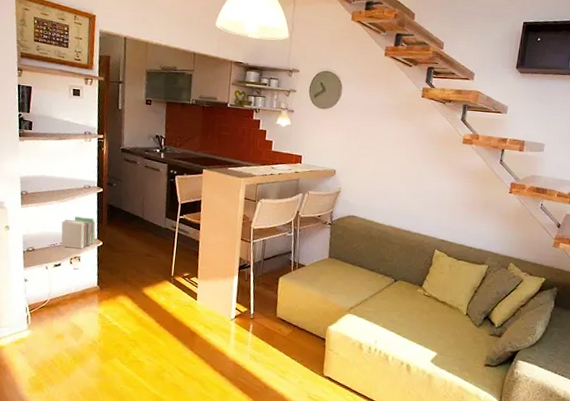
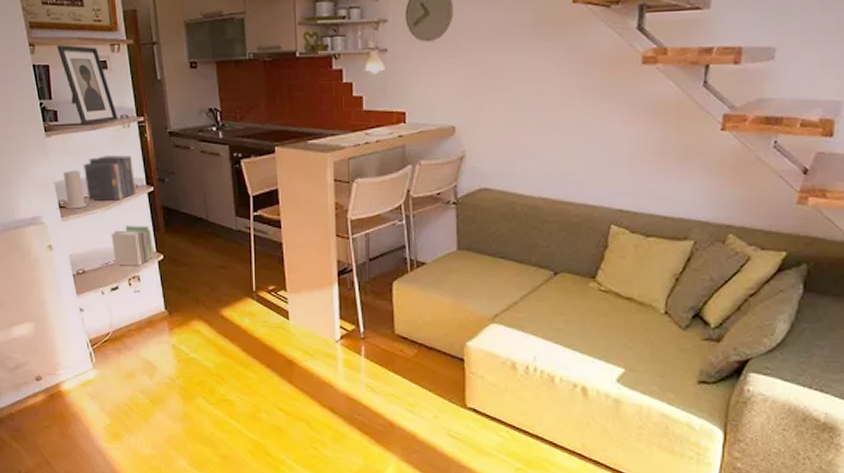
candle: none [25,168,46,200] -> present [63,170,88,209]
picture frame: none [41,73,83,136] -> present [57,45,118,125]
books: none [47,160,89,196] -> present [84,155,137,201]

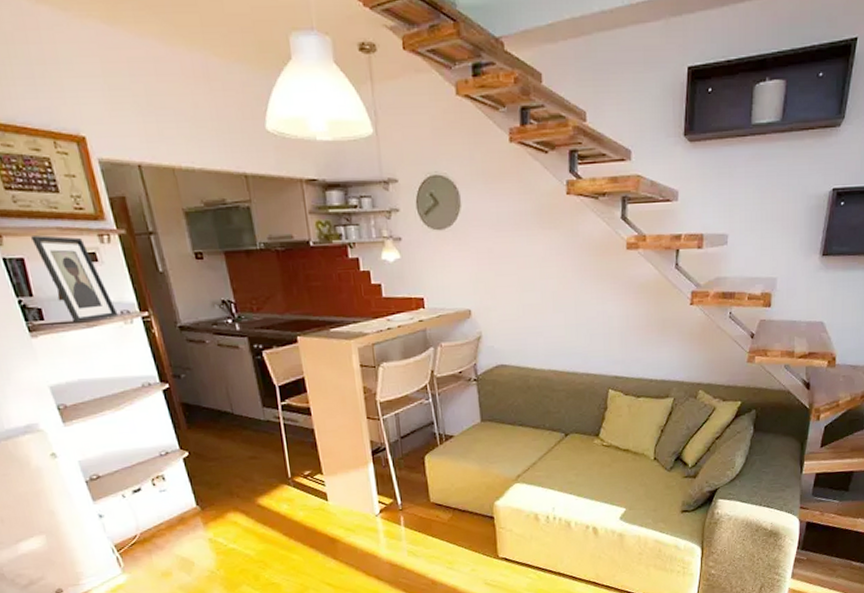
candle: present [63,170,88,209] -> none [58,371,94,414]
books: present [84,155,137,201] -> none [83,353,150,403]
books: present [111,226,154,266] -> none [125,424,178,467]

